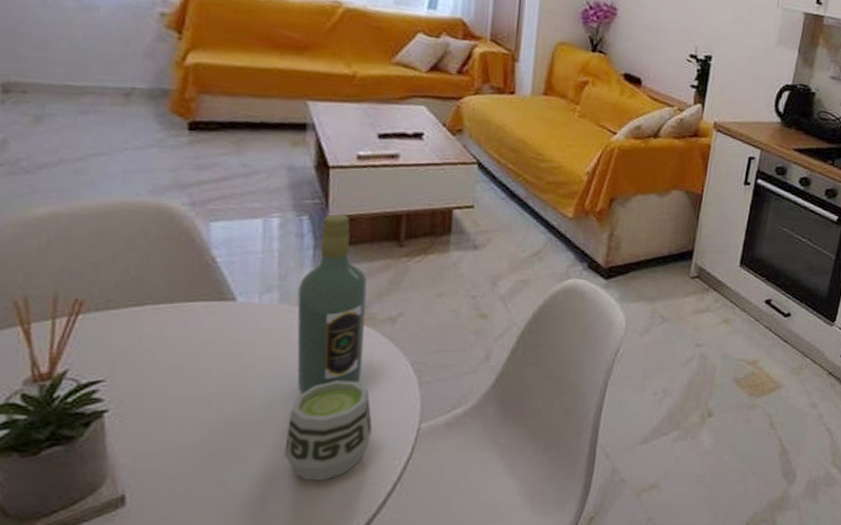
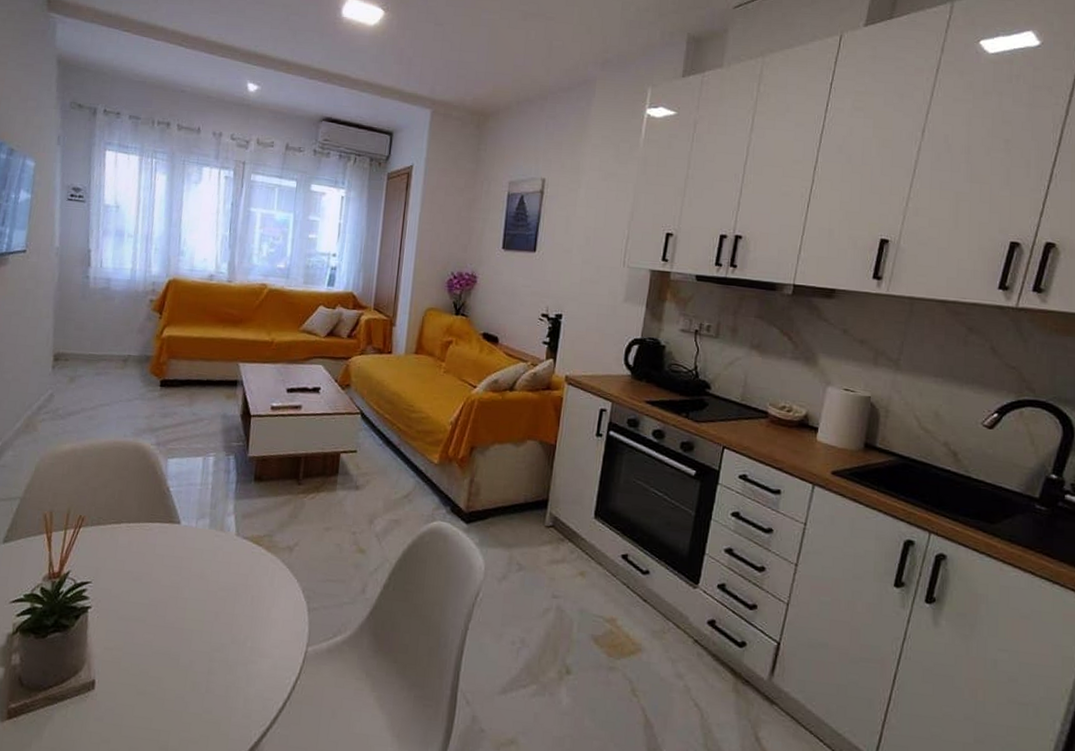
cup: present [284,381,372,481] -> none [204,599,270,690]
wine bottle: present [297,214,368,395] -> none [217,454,273,609]

